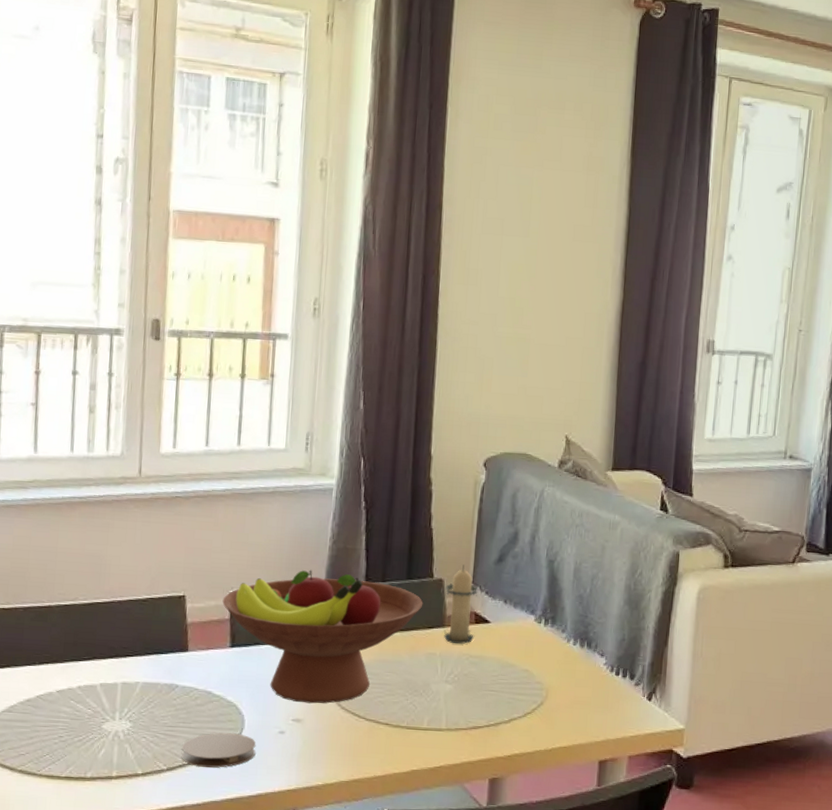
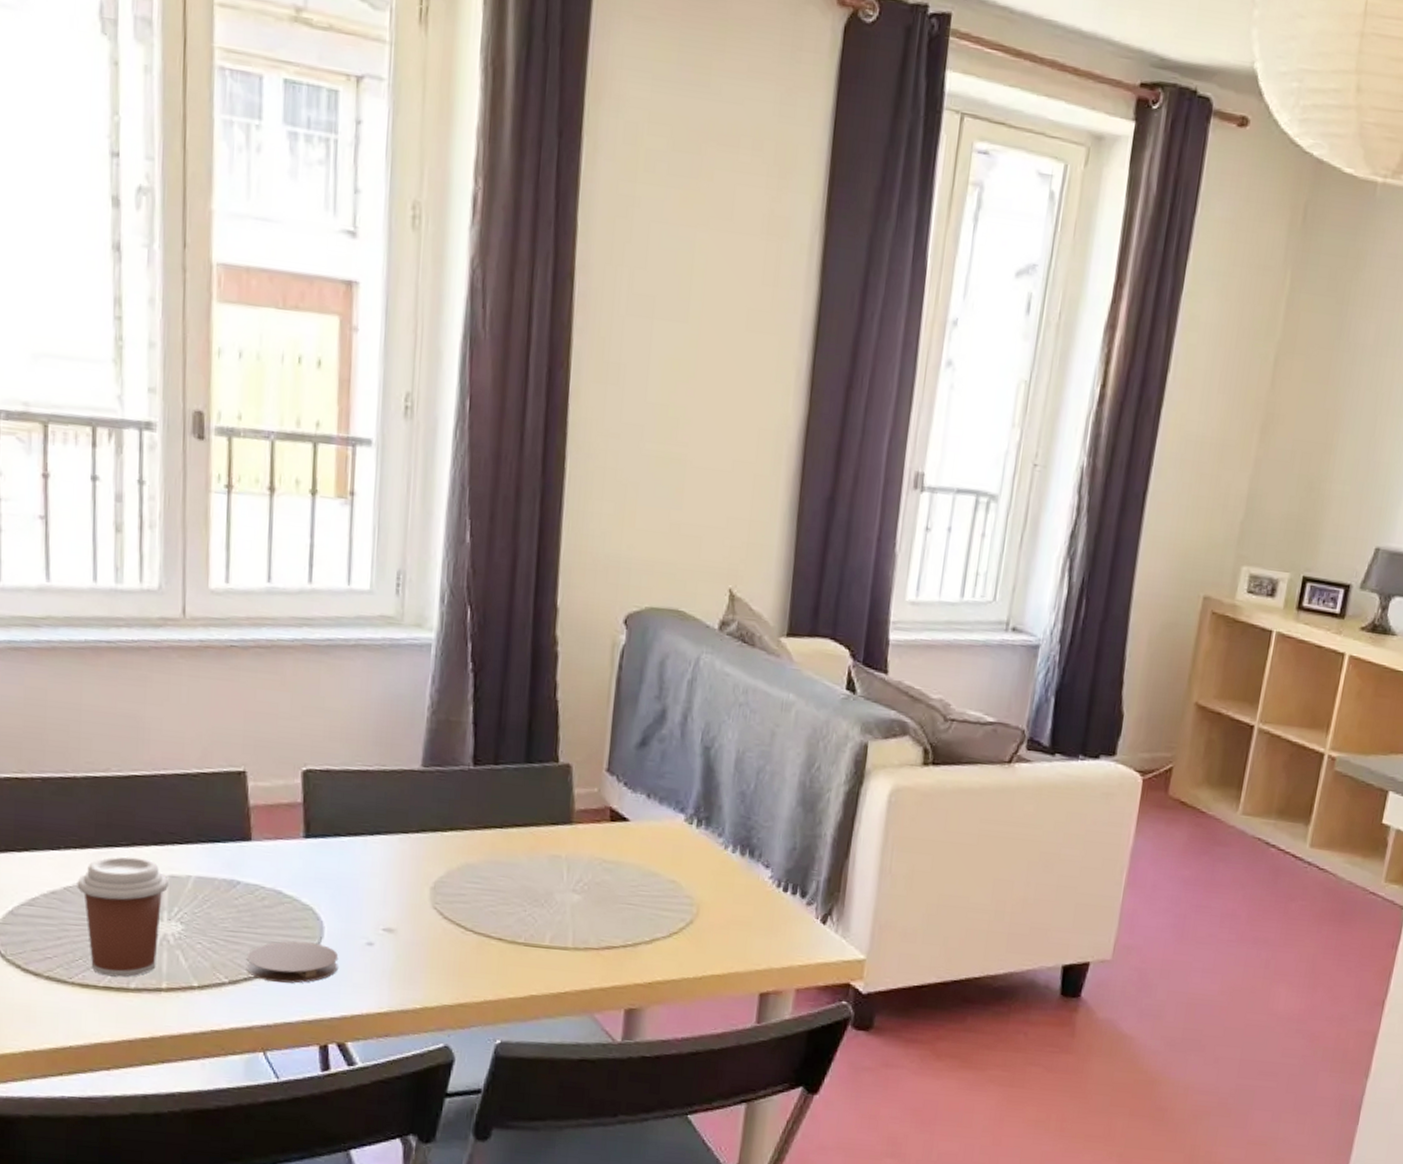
coffee cup: none [47,668,121,769] -> present [77,856,168,977]
fruit bowl: present [222,570,423,704] -> none [293,746,546,911]
candle: present [443,565,479,644] -> none [571,747,616,846]

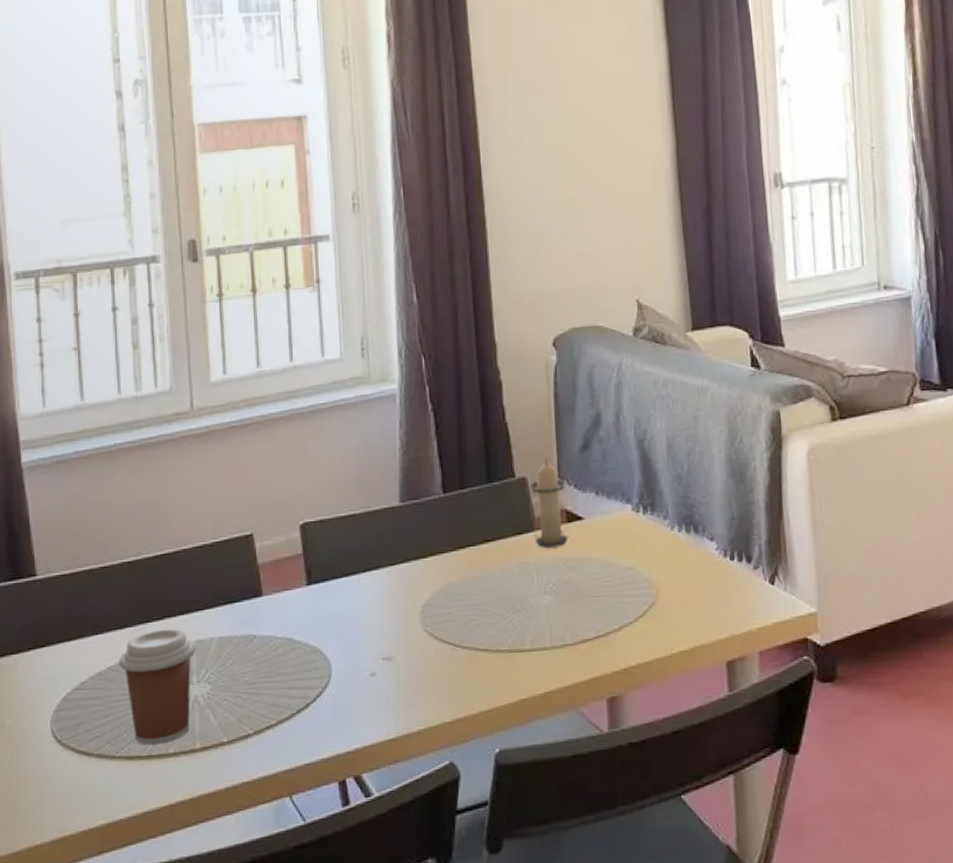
coaster: present [246,941,339,984] -> none [267,682,347,726]
candle: none [571,747,616,846] -> present [530,458,569,548]

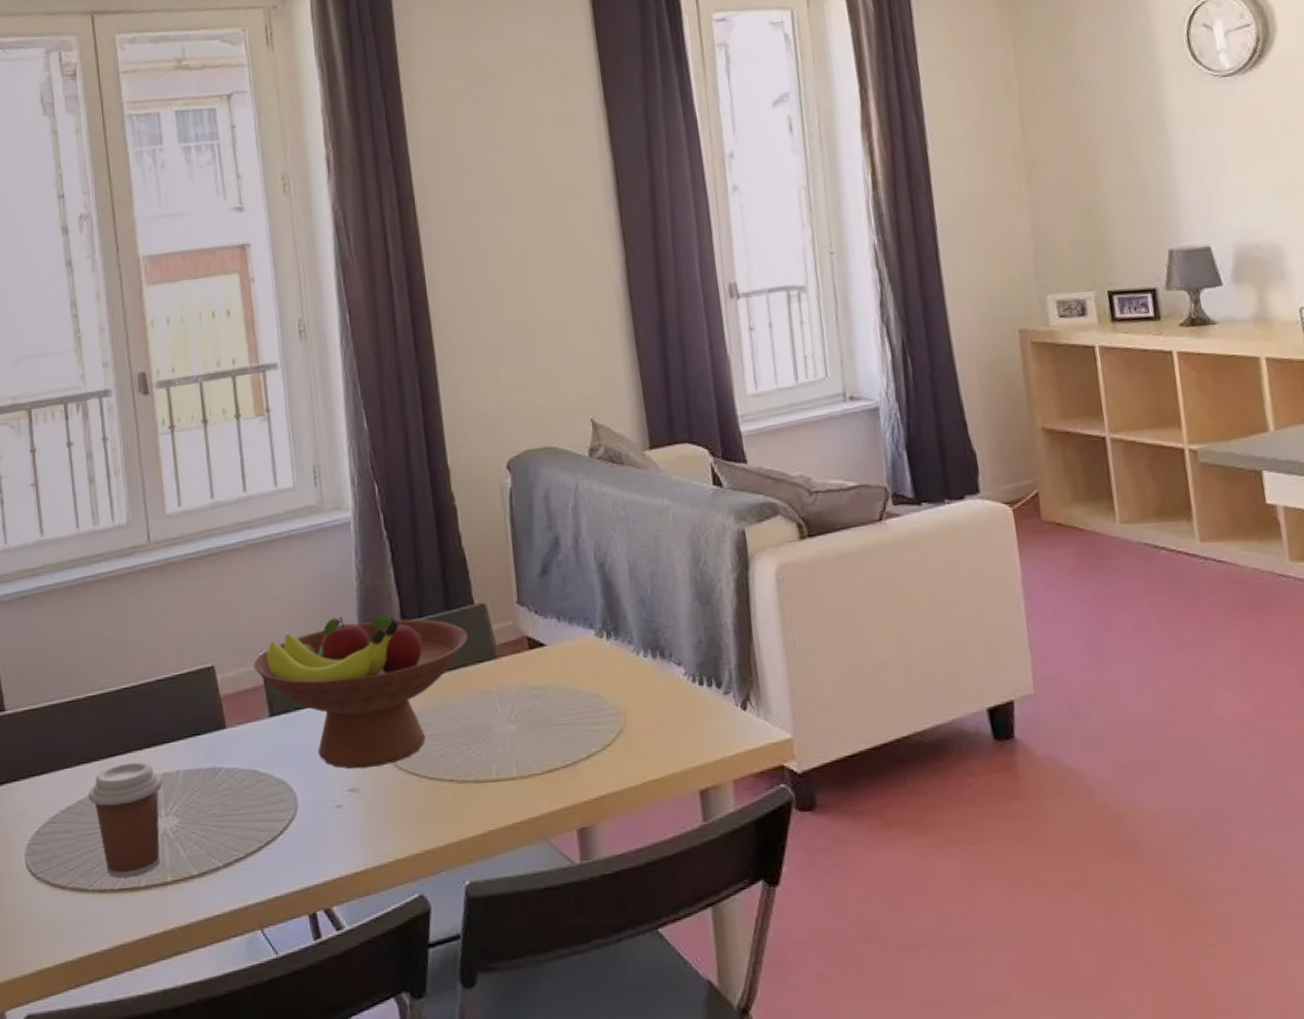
fruit bowl: none [293,486,508,638] -> present [253,615,468,769]
candle: present [530,458,569,548] -> none [489,584,532,676]

